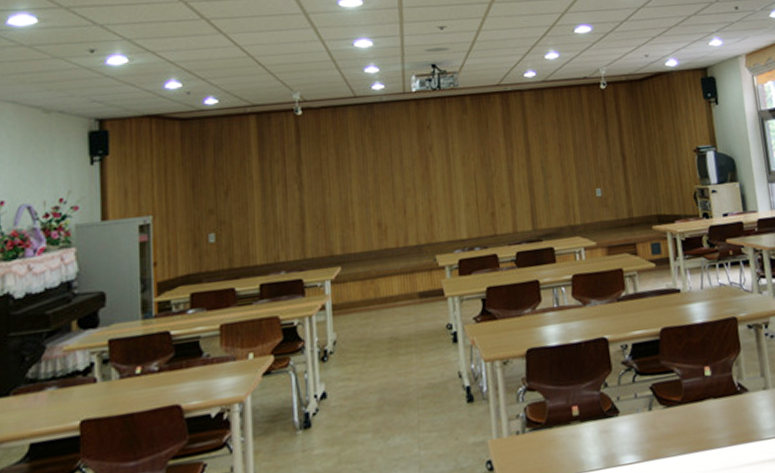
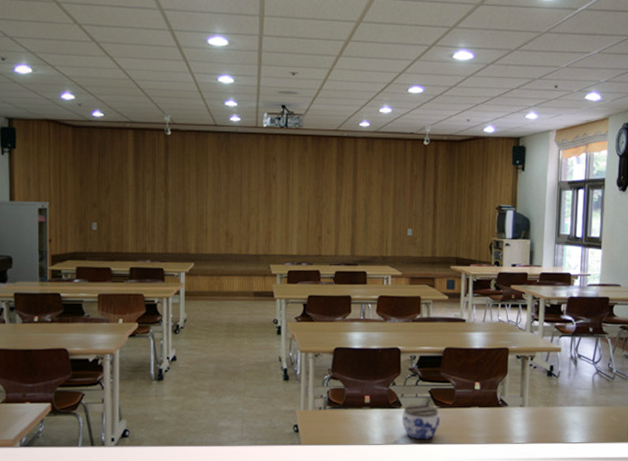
jar: none [620,405,670,455] -> present [401,404,440,440]

